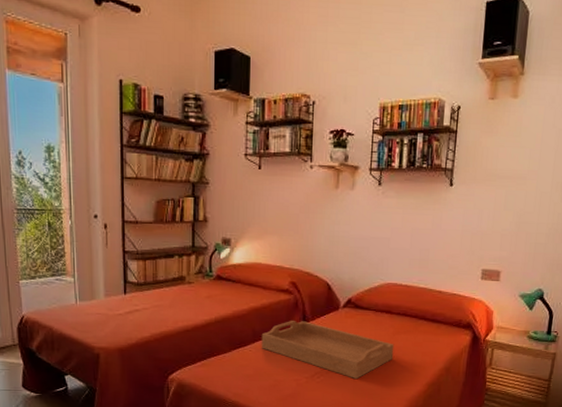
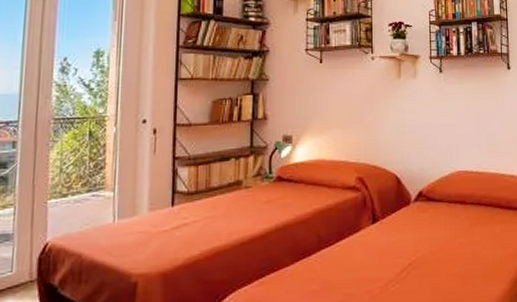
serving tray: present [261,321,394,380] -> none [327,220,473,284]

